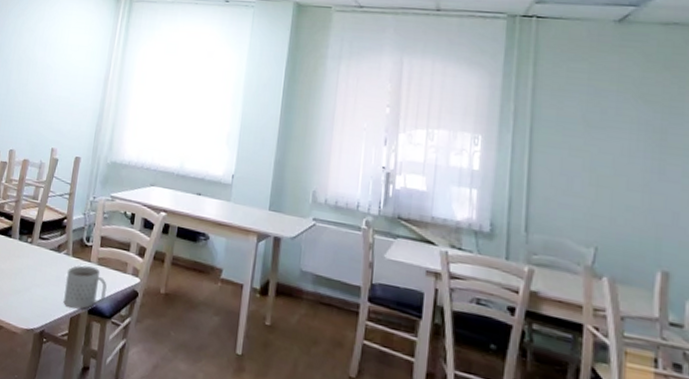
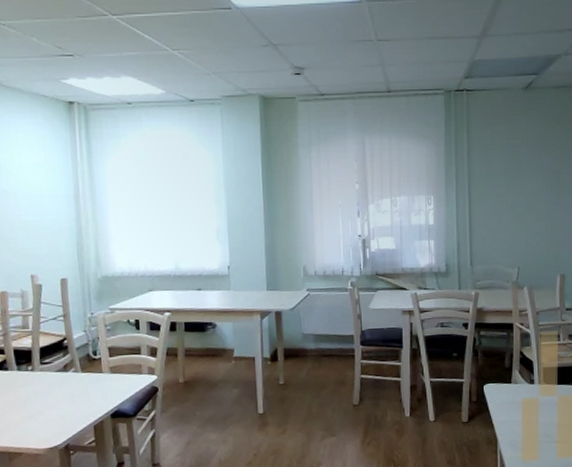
mug: present [63,265,107,309] -> none [80,376,126,418]

